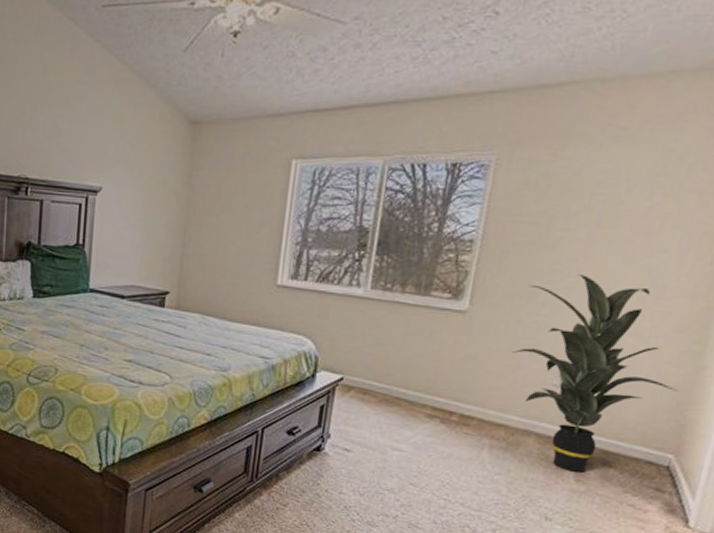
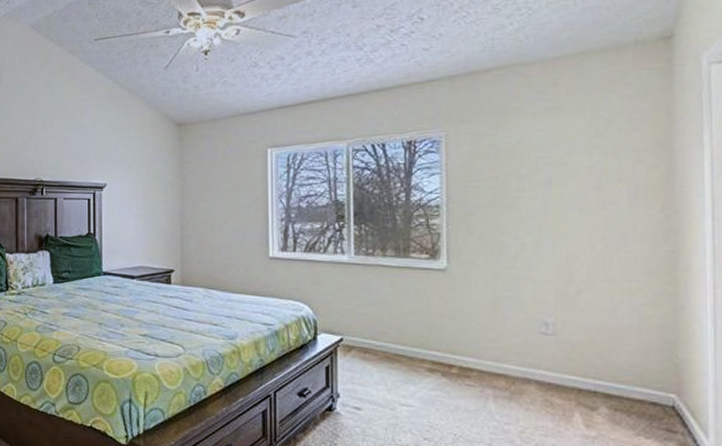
indoor plant: present [512,273,679,473] -> none [496,228,664,417]

